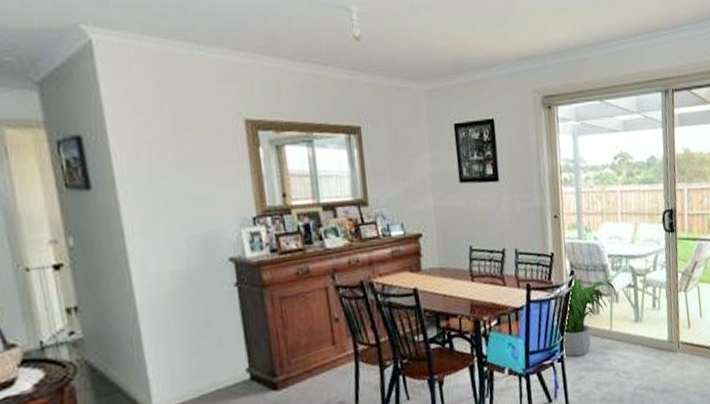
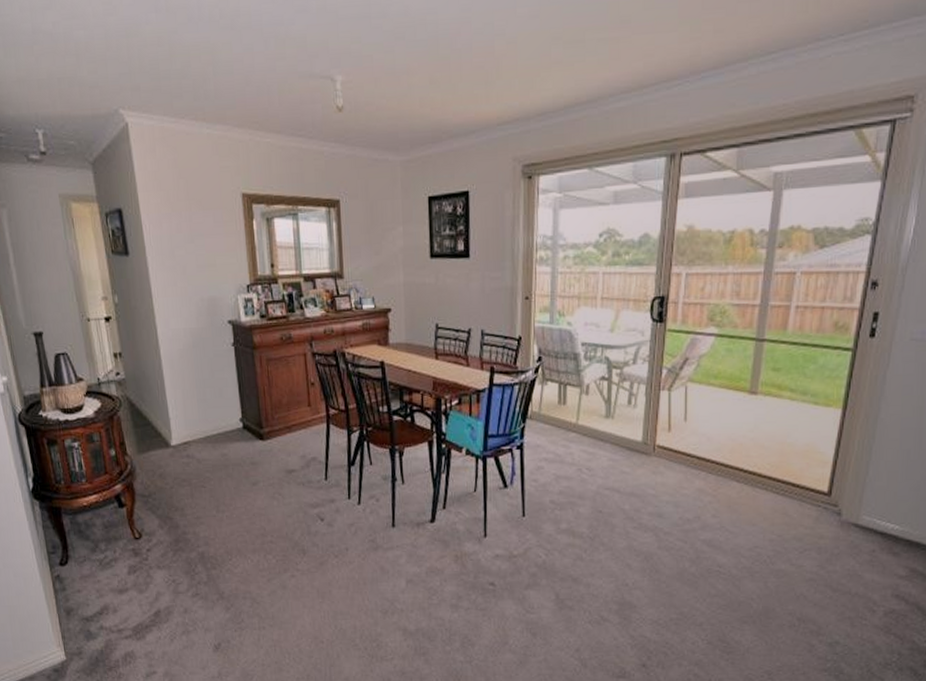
potted plant: present [563,278,617,357] -> none [523,365,587,445]

